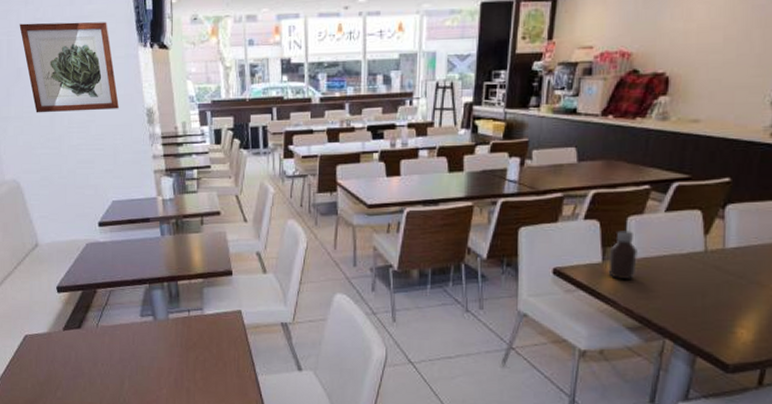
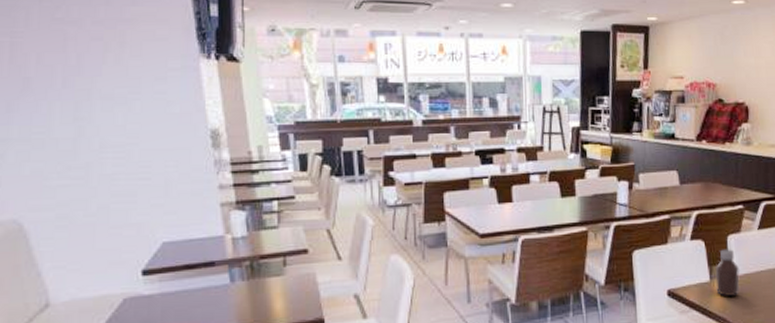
wall art: present [19,22,119,113] -> none [29,23,173,134]

